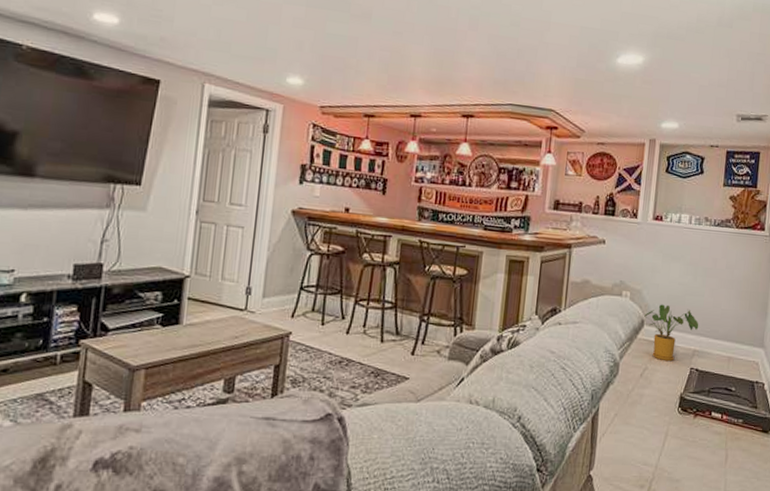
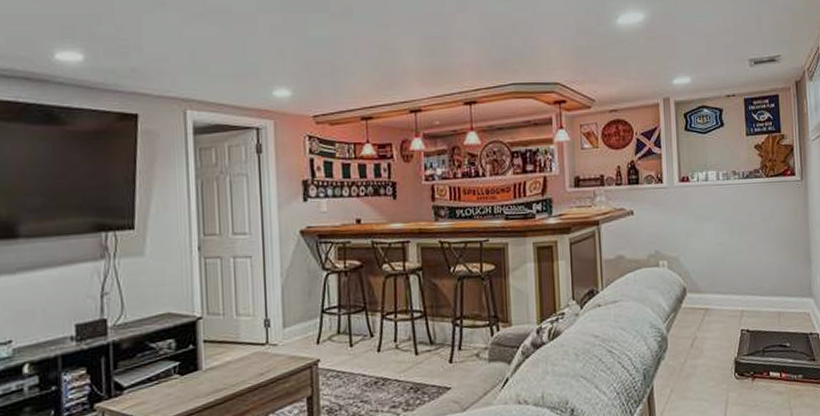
house plant: present [644,304,699,362] -> none [685,268,743,327]

